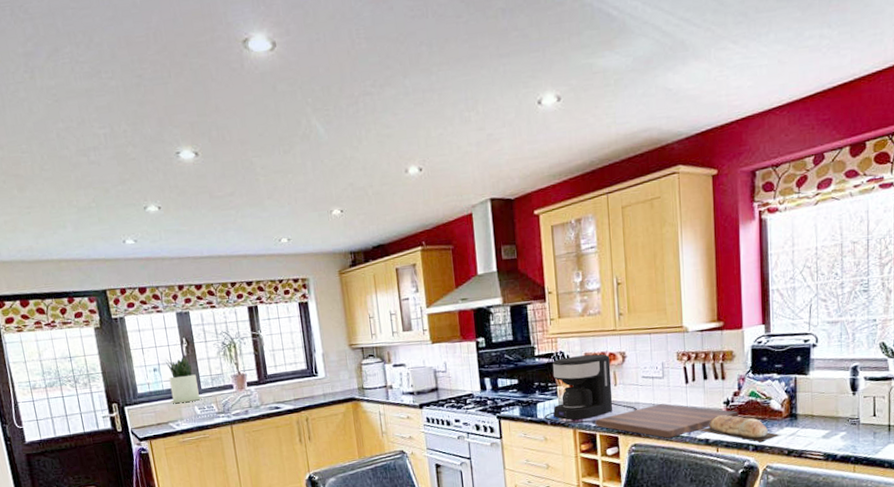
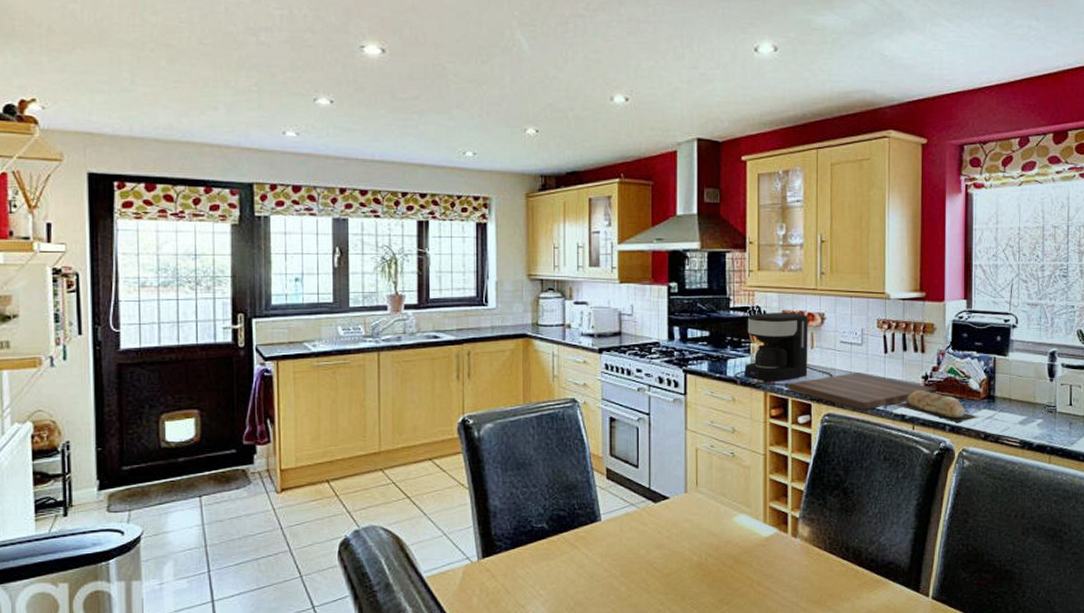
planter: present [165,356,203,404] -> none [309,268,349,321]

